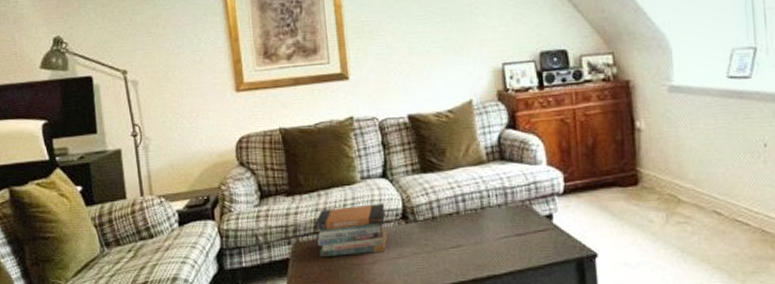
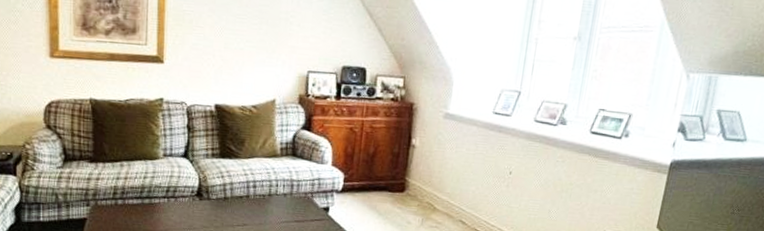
book stack: present [315,203,388,258] -> none [115,178,183,223]

